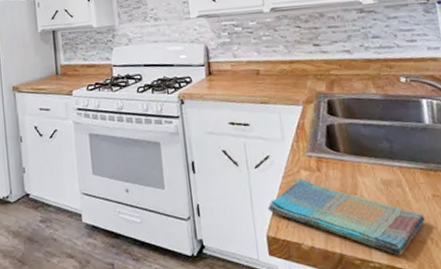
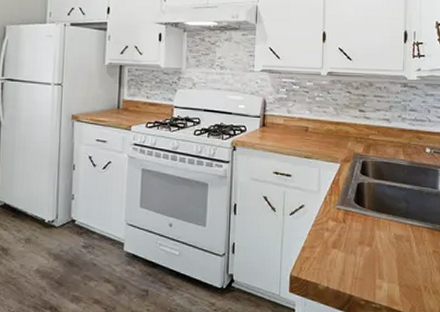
dish towel: present [267,179,426,256] -> none [295,228,424,299]

